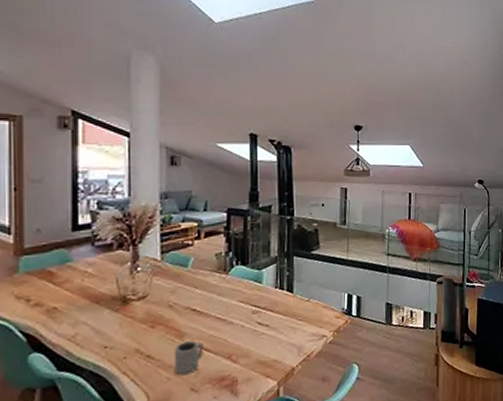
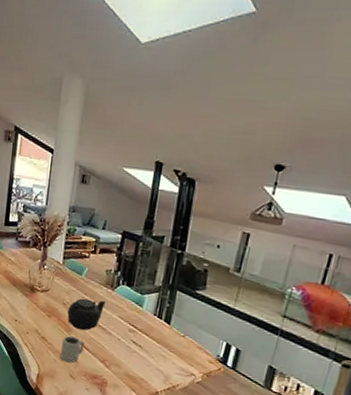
teapot: none [176,288,221,331] -> present [67,297,106,331]

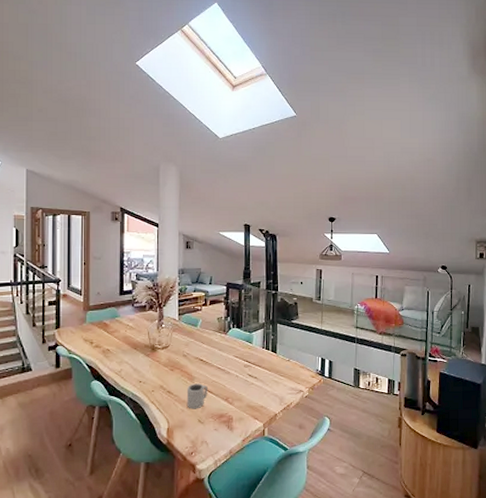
teapot: present [67,297,106,331] -> none [189,345,222,376]

